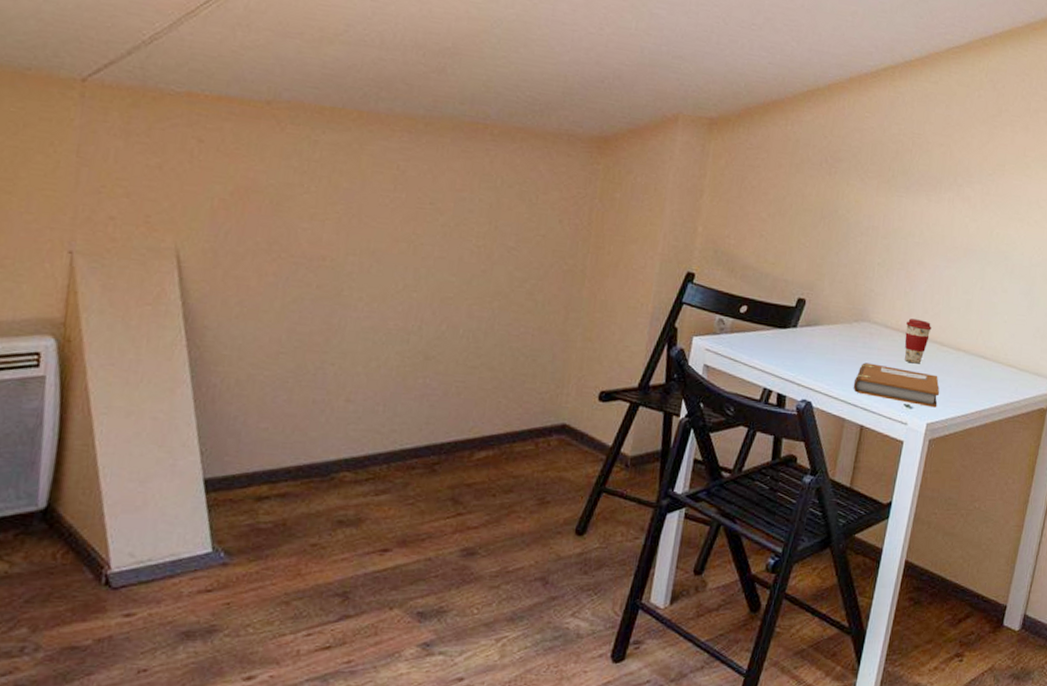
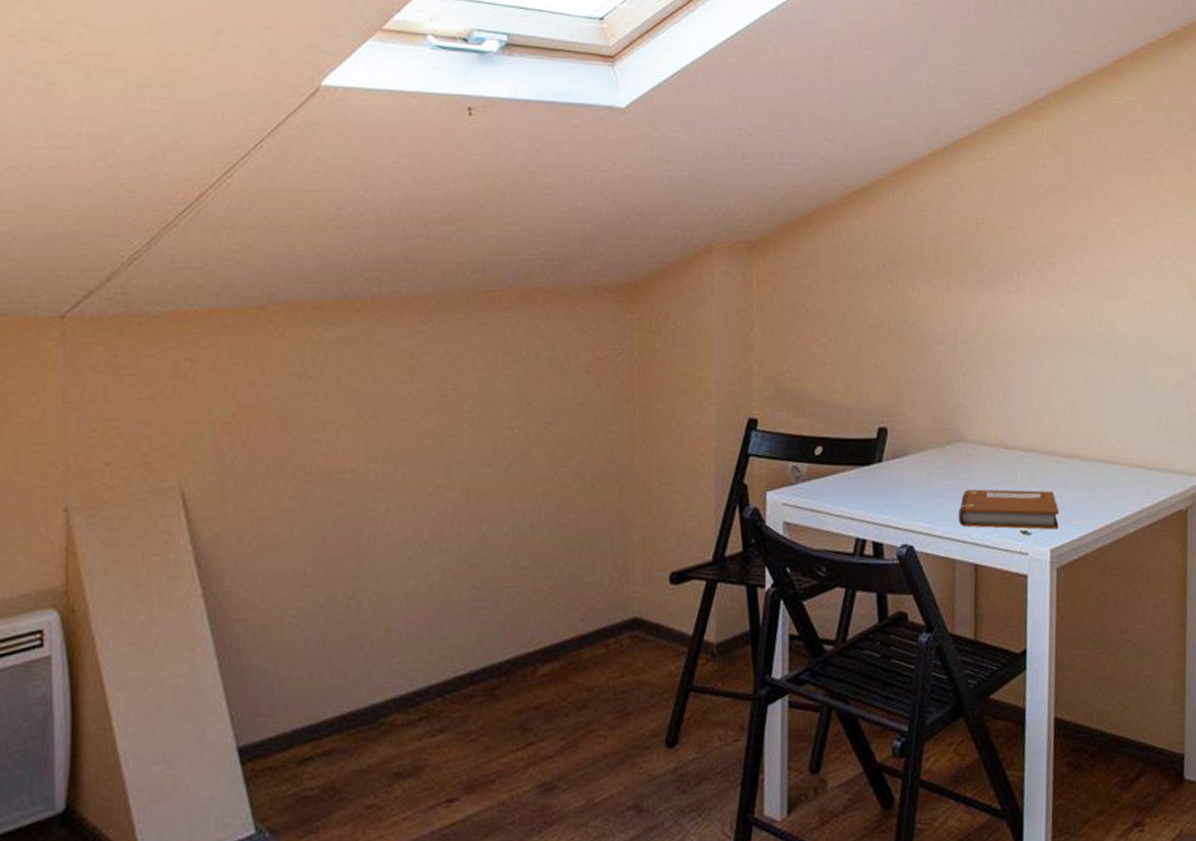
coffee cup: present [904,318,932,364] -> none [1007,429,1037,482]

